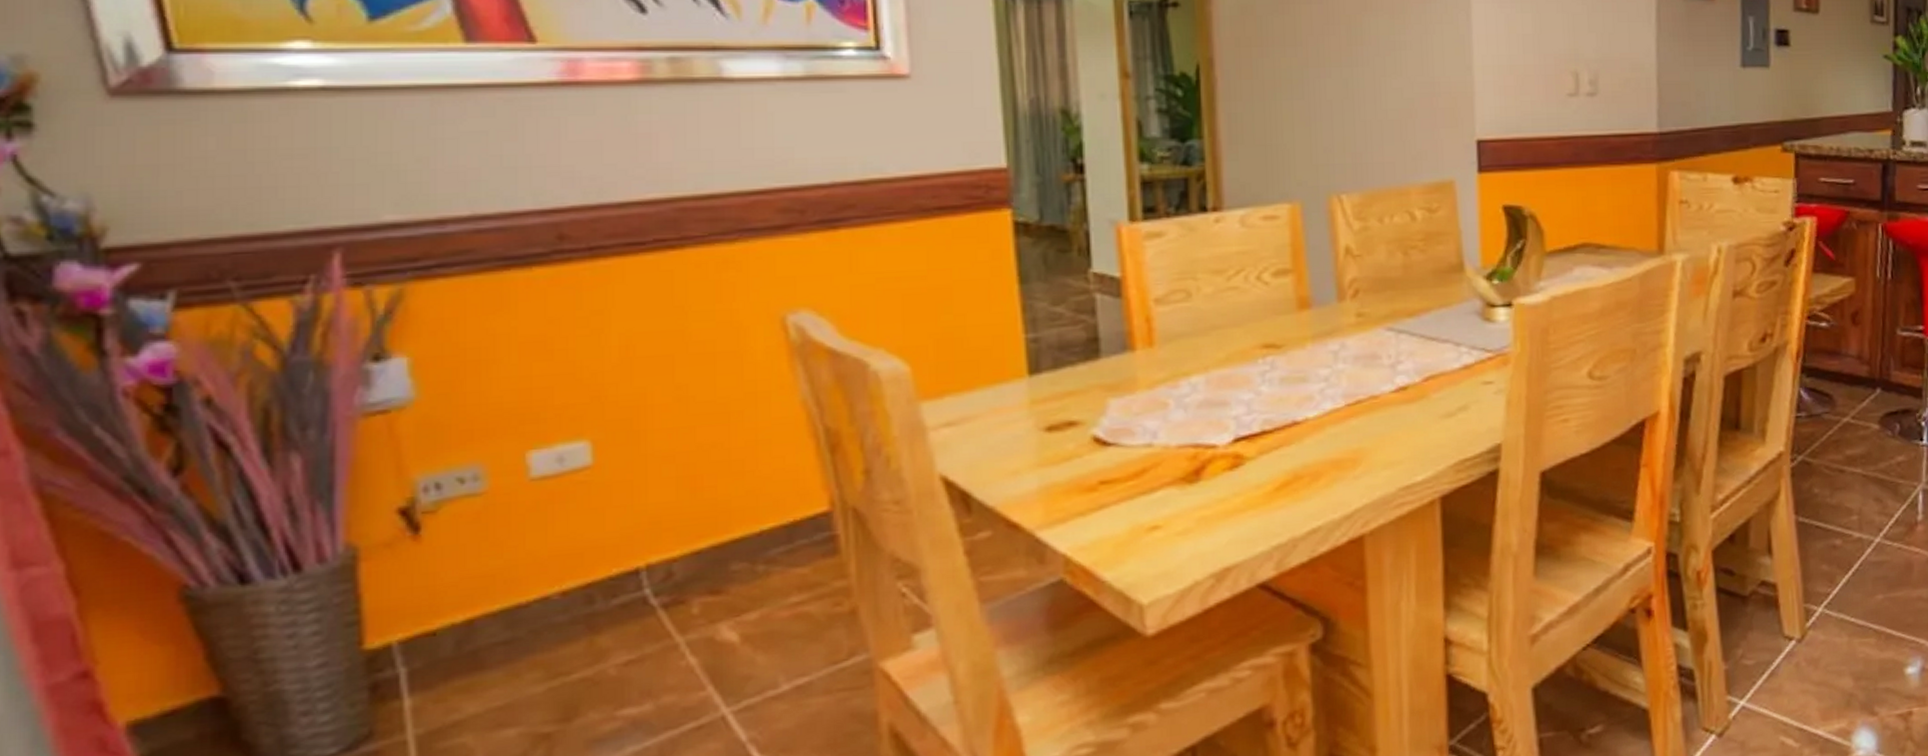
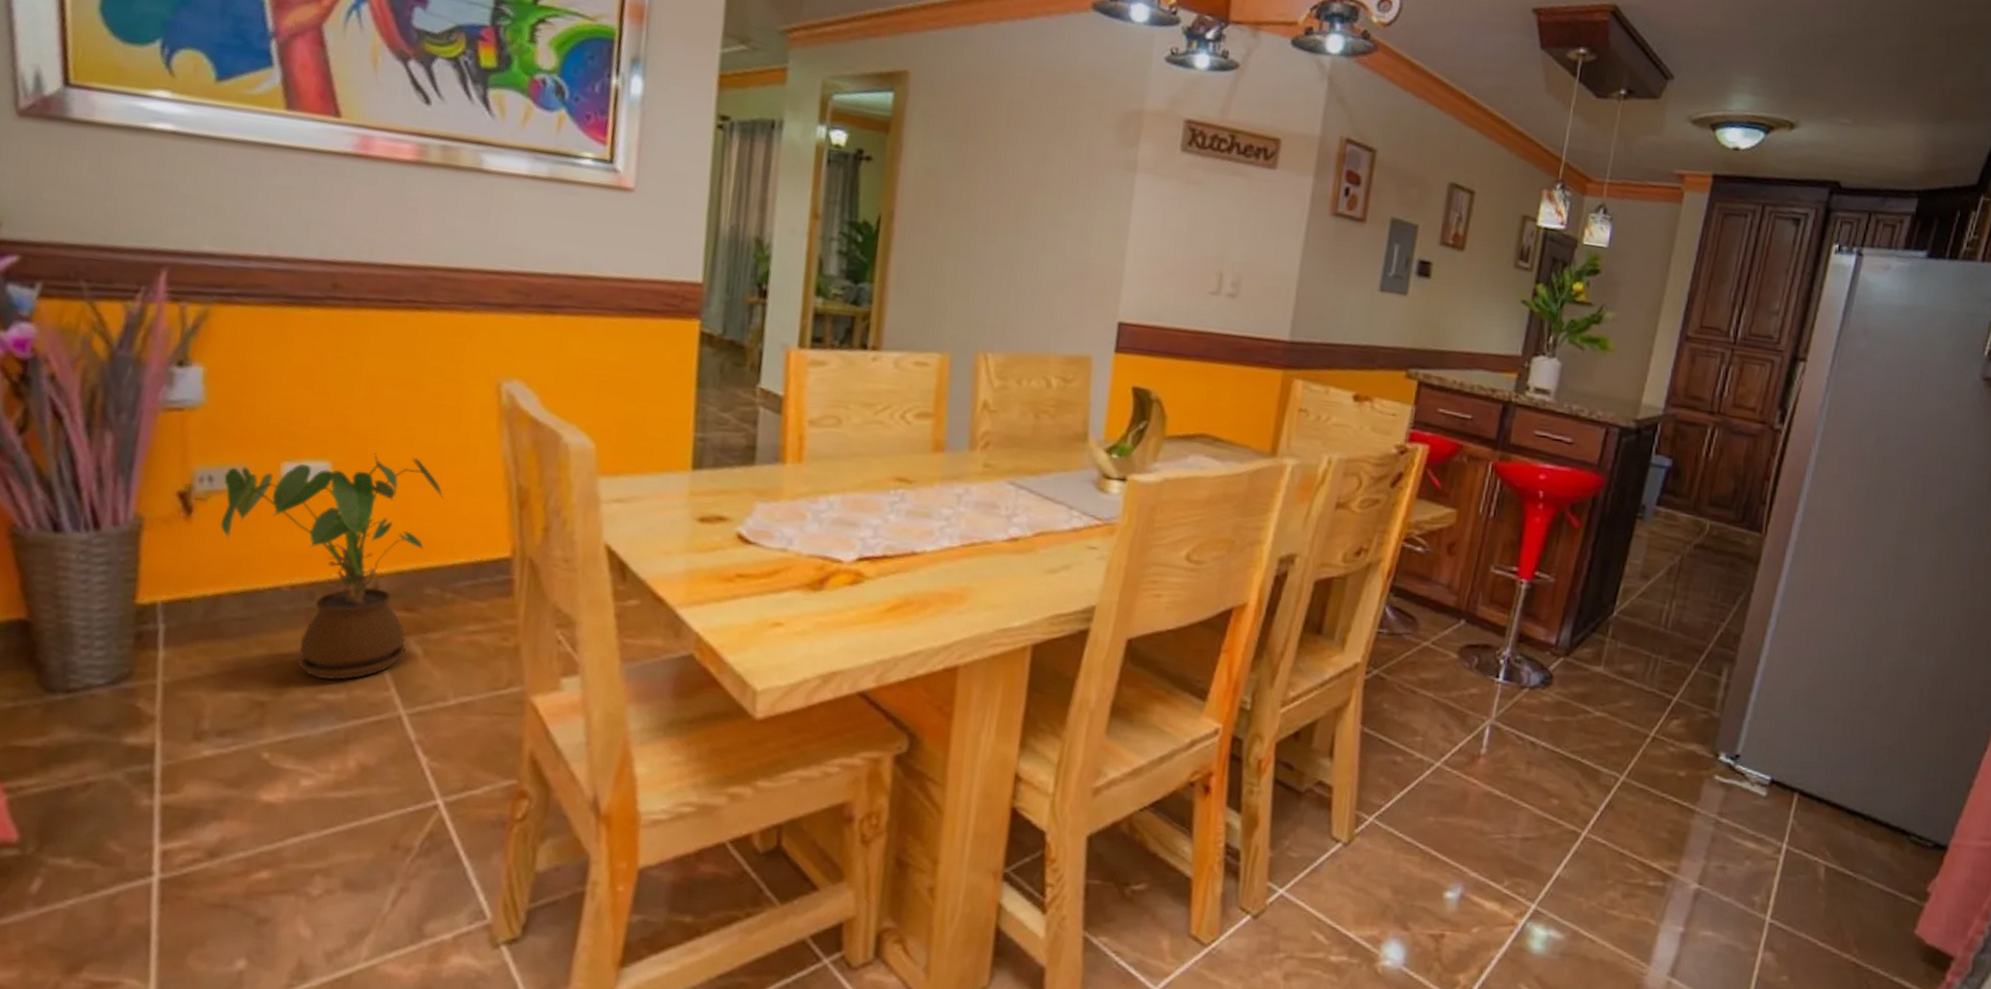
house plant: none [455,418,738,694] -> present [220,453,445,681]

